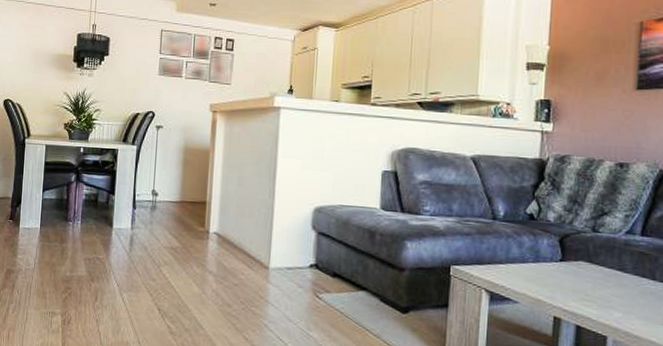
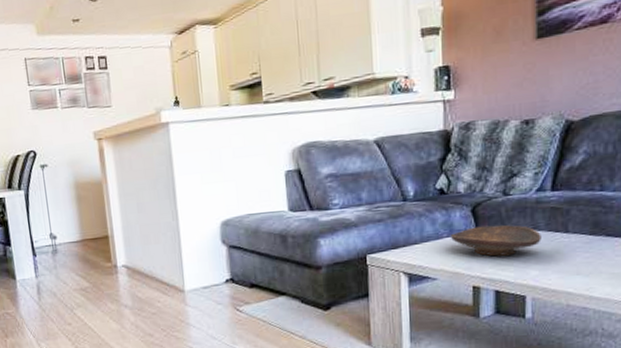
decorative bowl: none [536,257,628,292] -> present [451,225,541,257]

